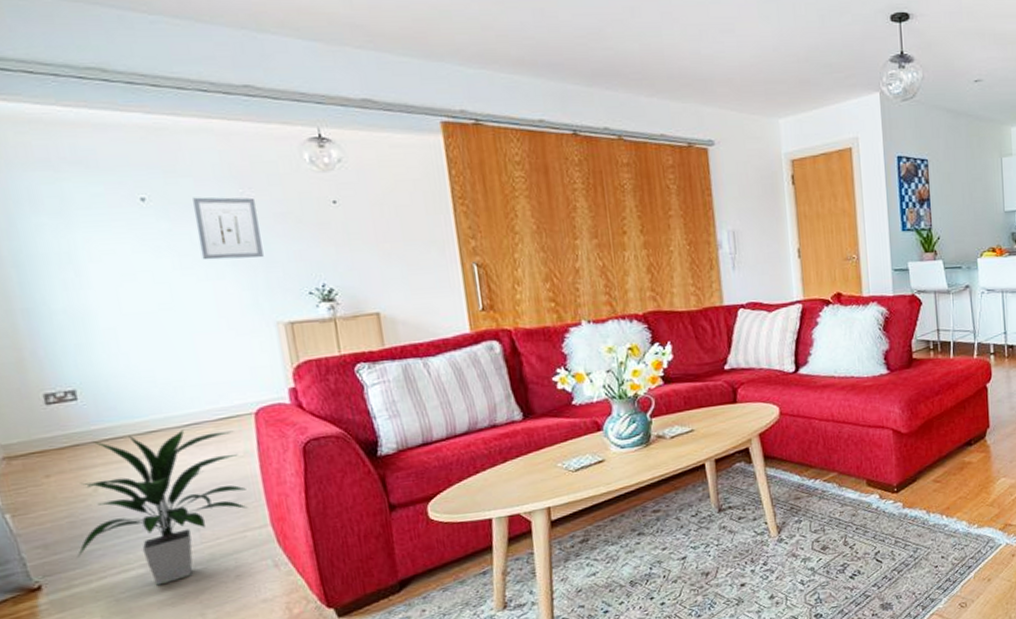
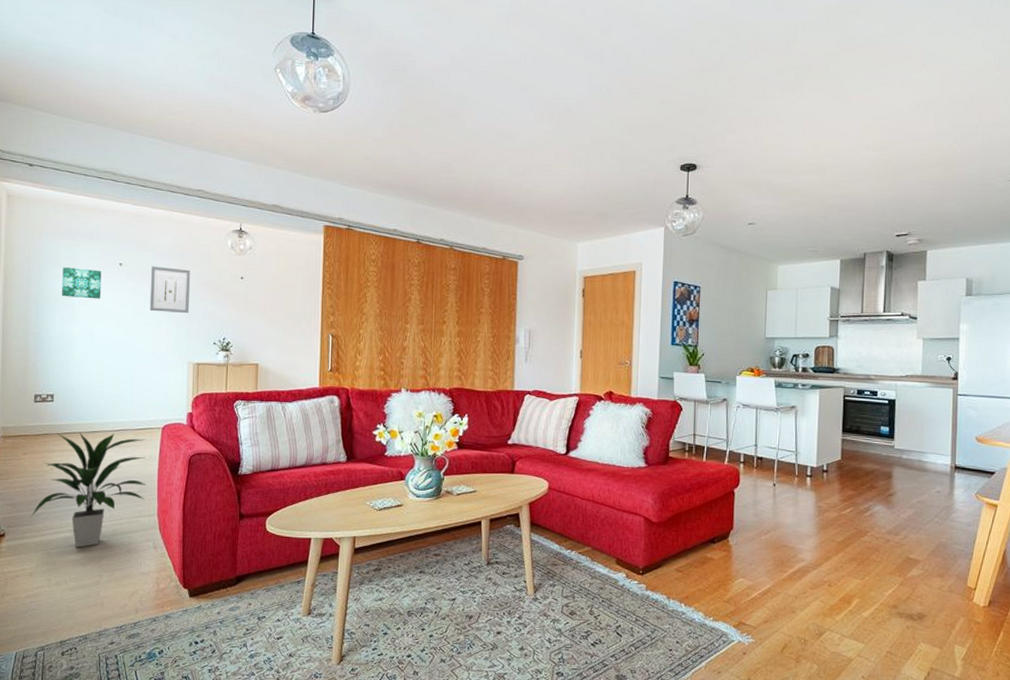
wall art: none [48,210,122,254] -> present [62,266,102,299]

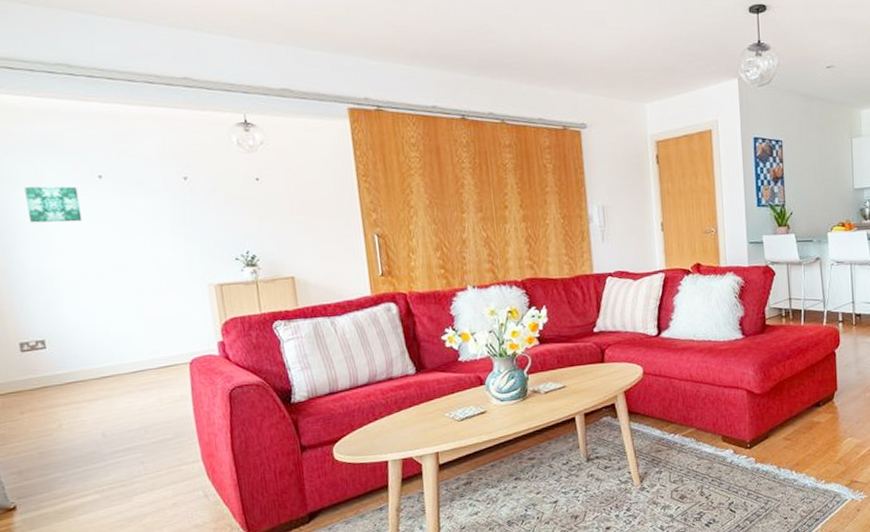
indoor plant: present [30,432,146,548] -> none [44,375,183,510]
wall art: present [149,266,191,313] -> none [140,174,198,230]

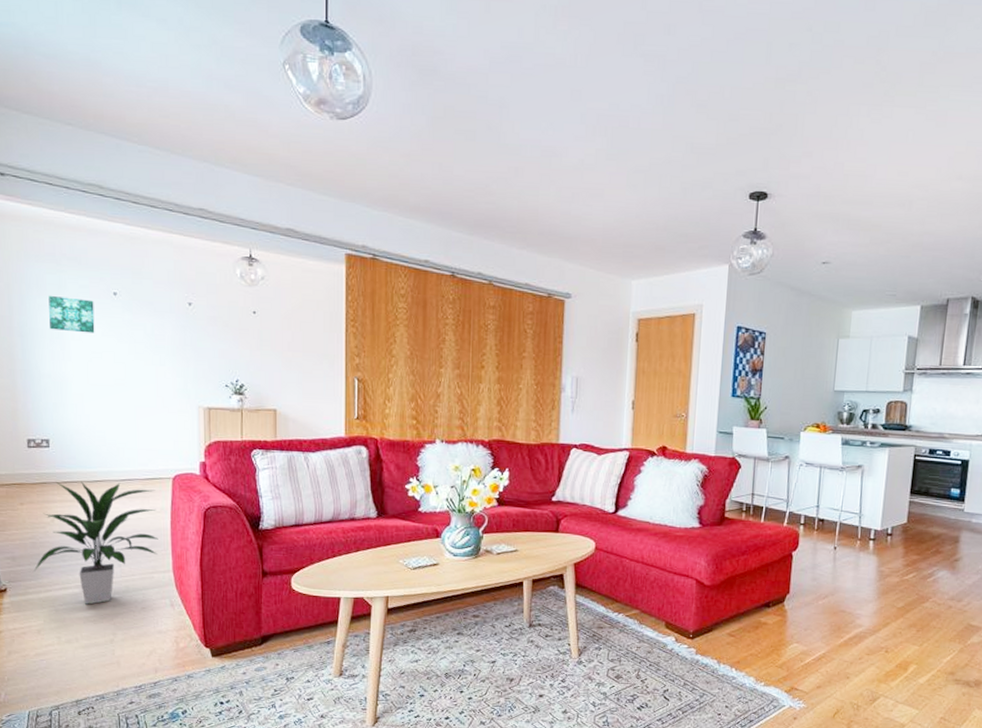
indoor plant: none [44,375,183,510] -> present [33,481,158,605]

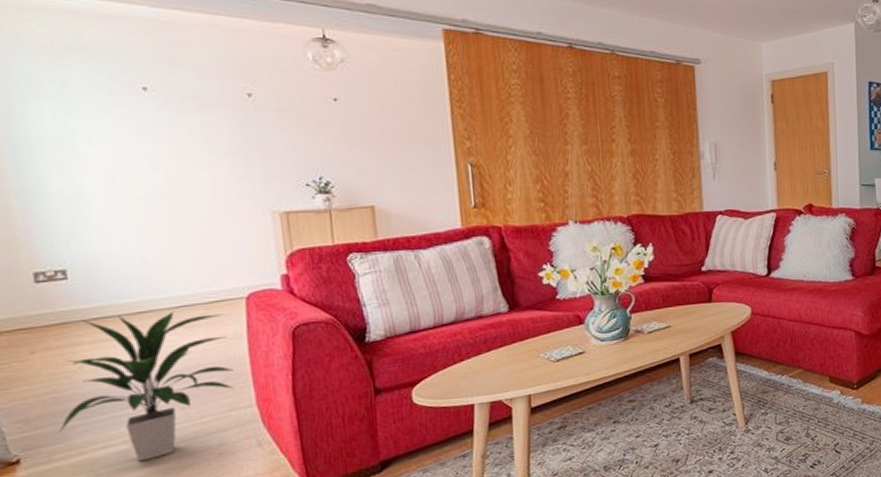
wall art: present [48,295,95,333] -> none [48,95,121,138]

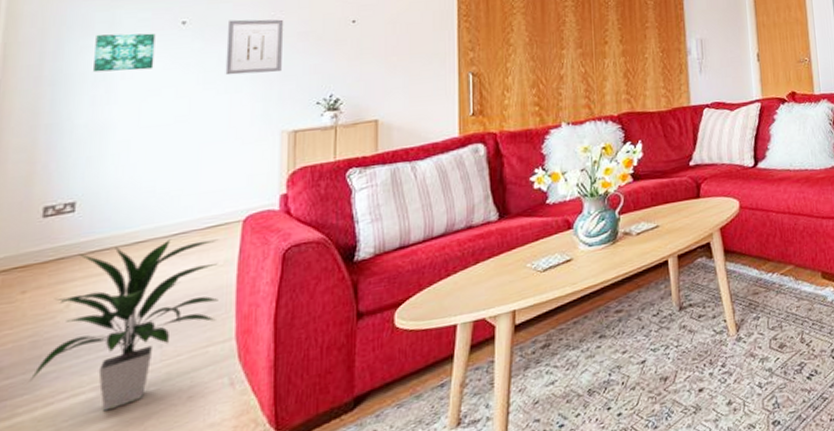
wall art: none [48,95,121,138] -> present [94,33,156,73]
wall art: none [195,89,263,150] -> present [225,19,284,75]

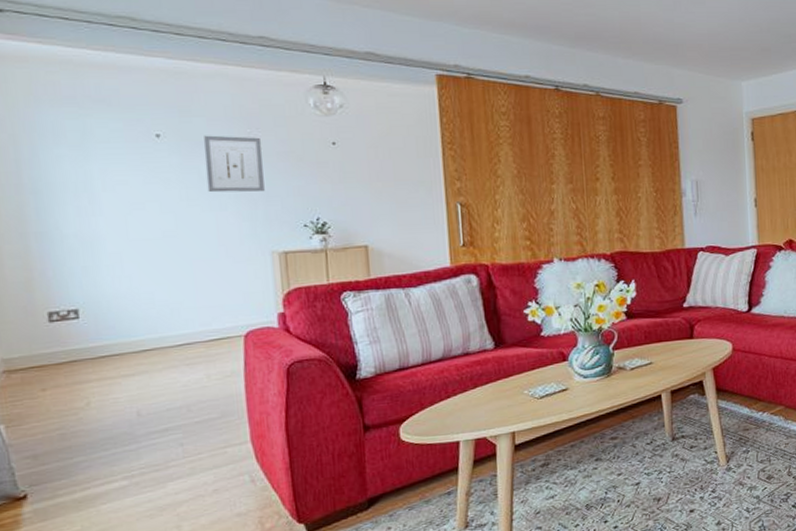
indoor plant: present [28,239,219,411] -> none [63,349,230,498]
wall art: present [94,33,156,73] -> none [69,143,134,183]

